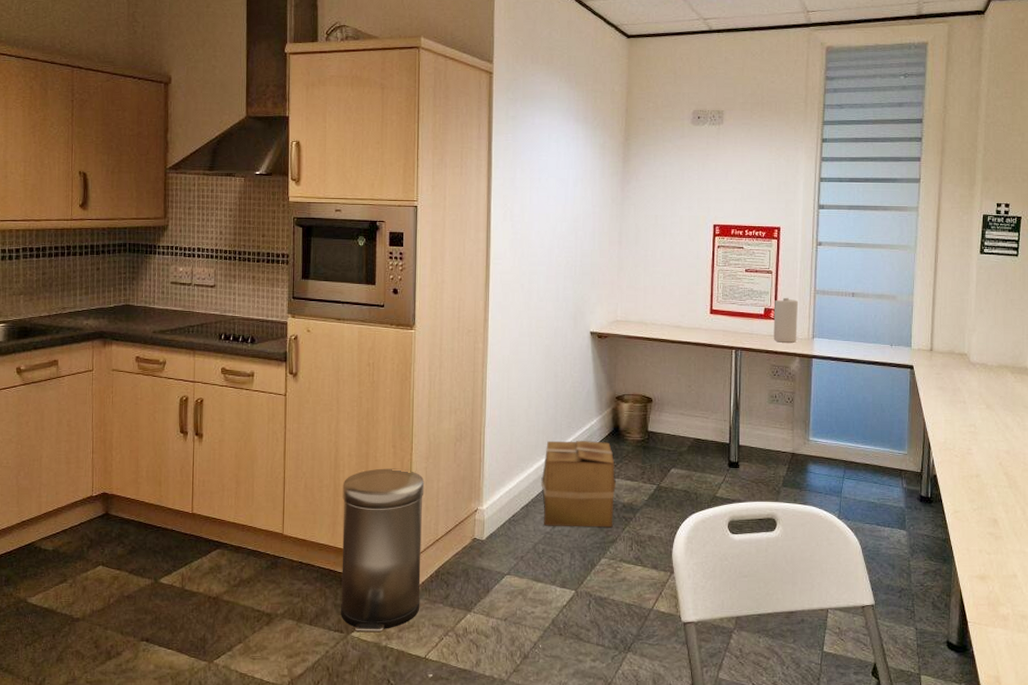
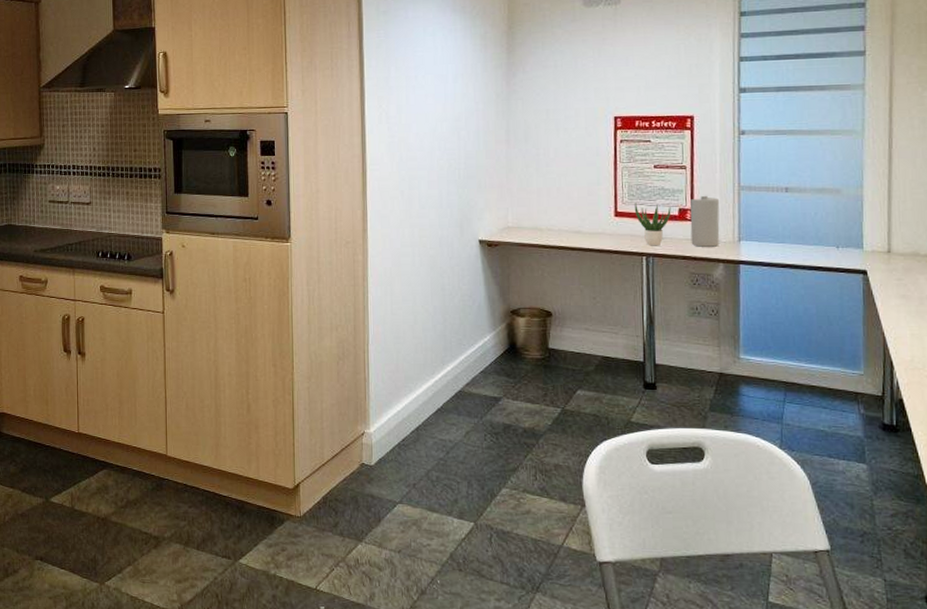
pedal bin: present [341,468,425,633] -> none [224,388,308,561]
cardboard box: present [541,440,616,528] -> none [431,359,515,455]
potted plant: none [727,302,758,341] -> present [634,203,671,246]

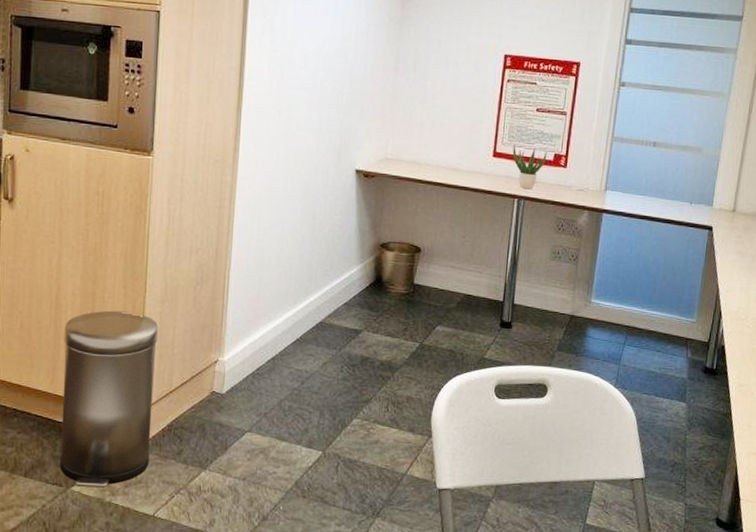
pedal bin: none [224,388,308,561] -> present [60,310,159,488]
paper towel holder: present [689,195,720,247] -> none [561,143,593,194]

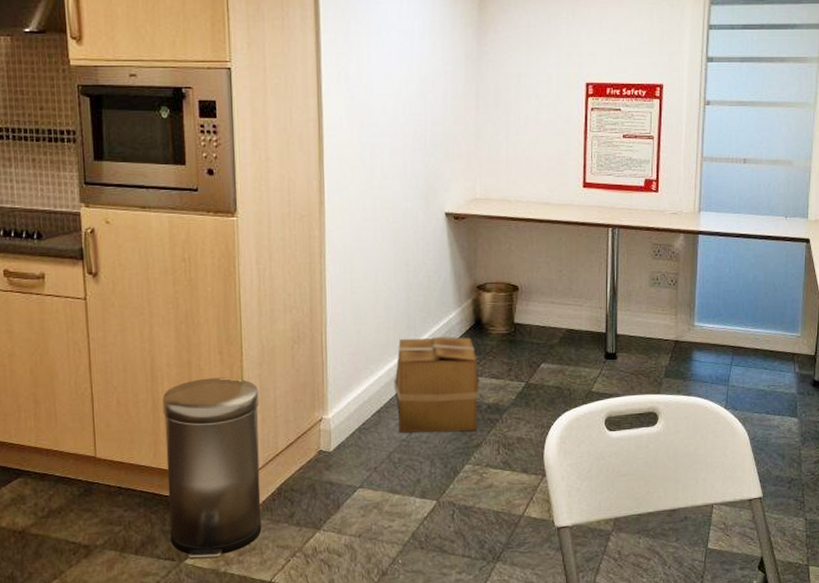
cardboard box: none [290,289,375,386] -> present [394,336,479,433]
potted plant: present [512,144,547,190] -> none [602,173,638,218]

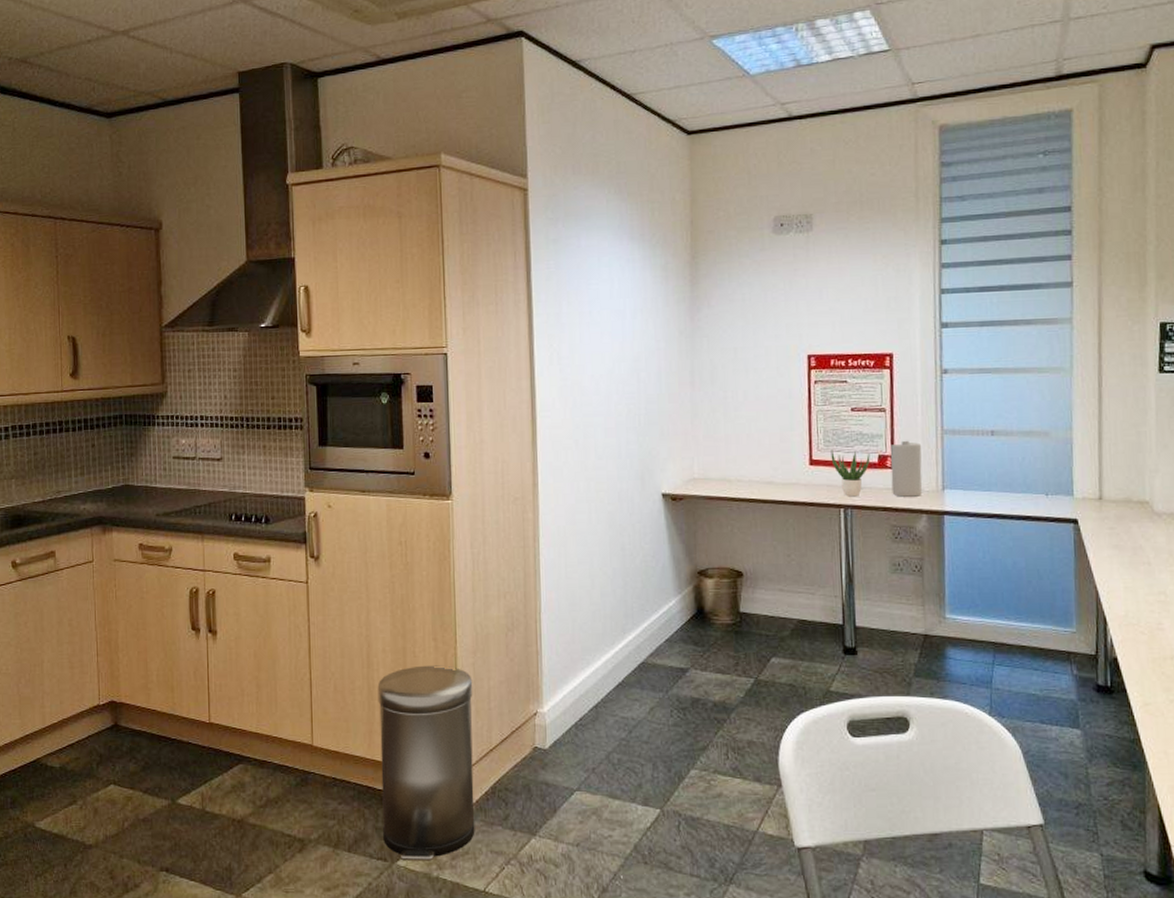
cardboard box: present [394,336,479,433] -> none [611,626,704,732]
potted plant: none [602,173,638,218] -> present [830,449,870,497]
paper towel holder: none [655,166,684,218] -> present [890,440,922,497]

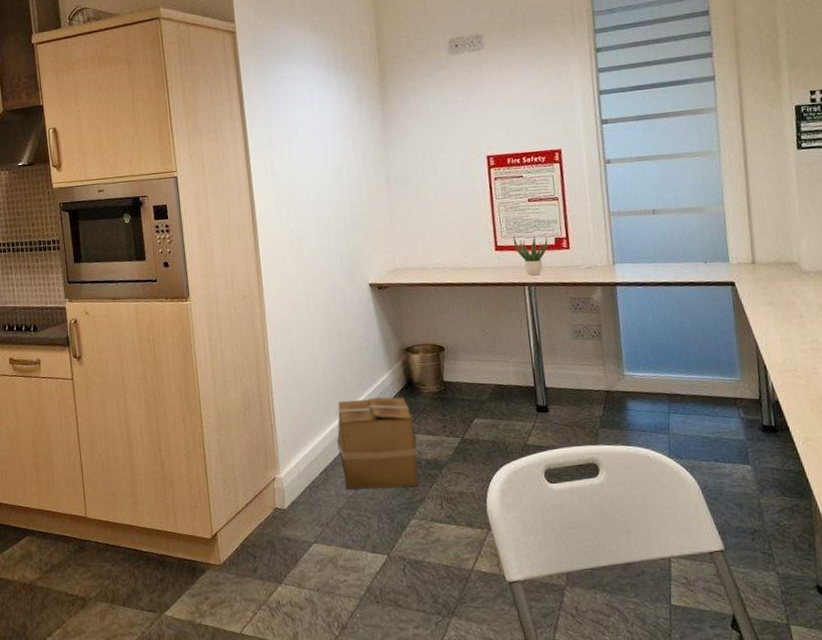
pedal bin: present [377,665,475,861] -> none [138,442,230,612]
cardboard box: none [611,626,704,732] -> present [337,397,419,490]
paper towel holder: present [890,440,922,497] -> none [565,223,595,273]

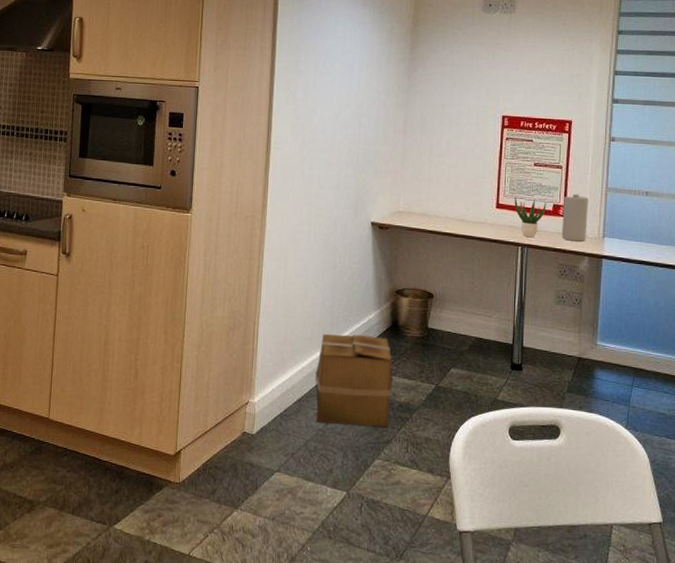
paper towel holder: none [565,223,595,273] -> present [562,194,589,242]

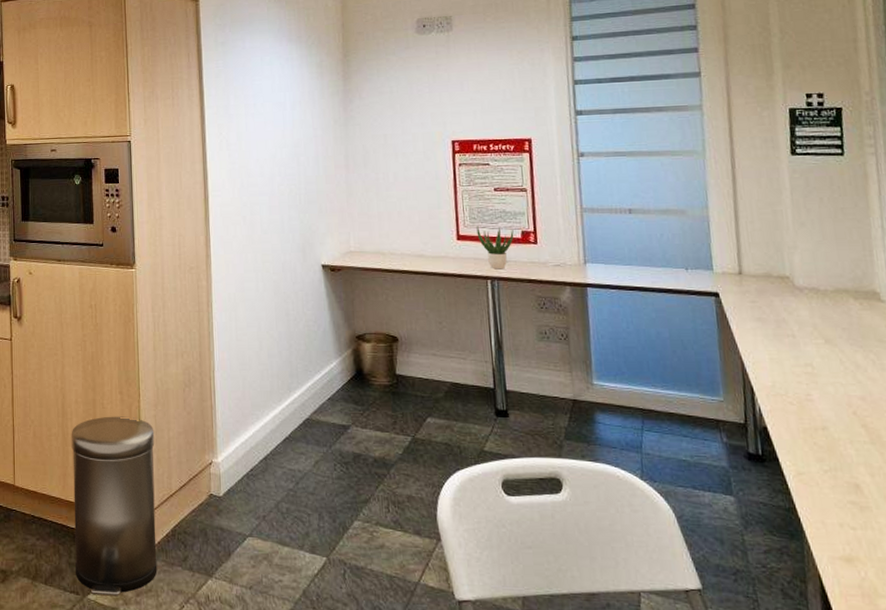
pedal bin: none [104,355,195,526] -> present [71,416,157,596]
cardboard box: present [315,333,393,427] -> none [279,386,365,485]
paper towel holder: present [562,194,589,242] -> none [532,217,565,270]

